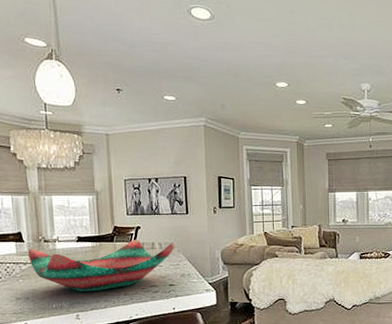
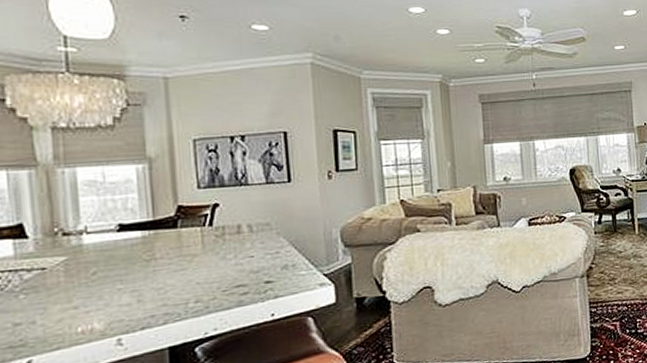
decorative bowl: present [28,240,174,292] -> none [35,222,271,304]

